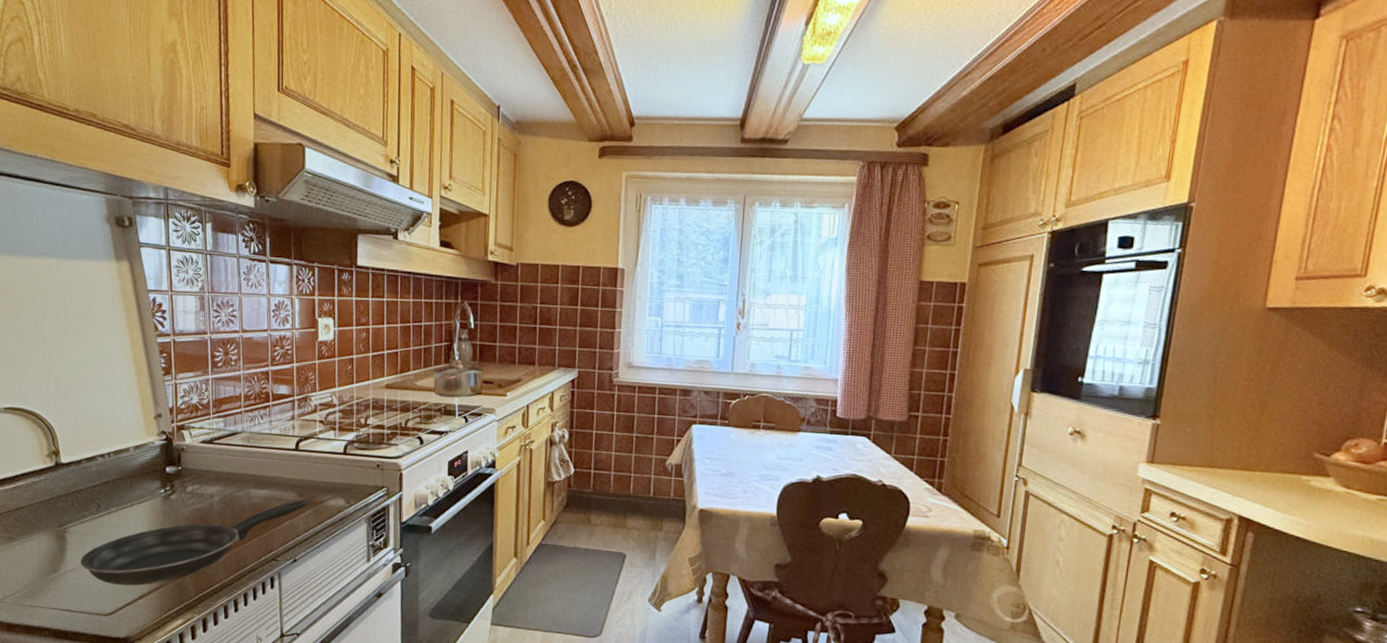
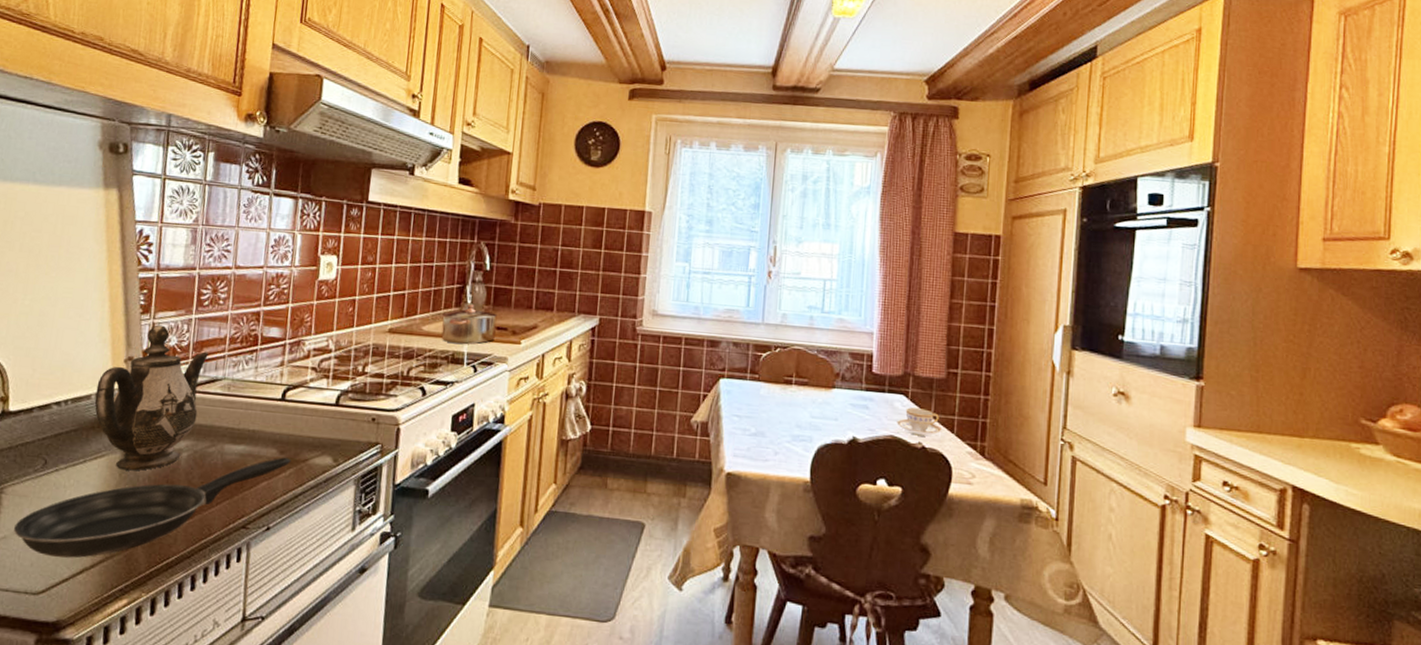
teapot: none [133,385,227,513] -> present [94,324,208,471]
teacup: none [859,448,902,475] -> present [897,407,942,437]

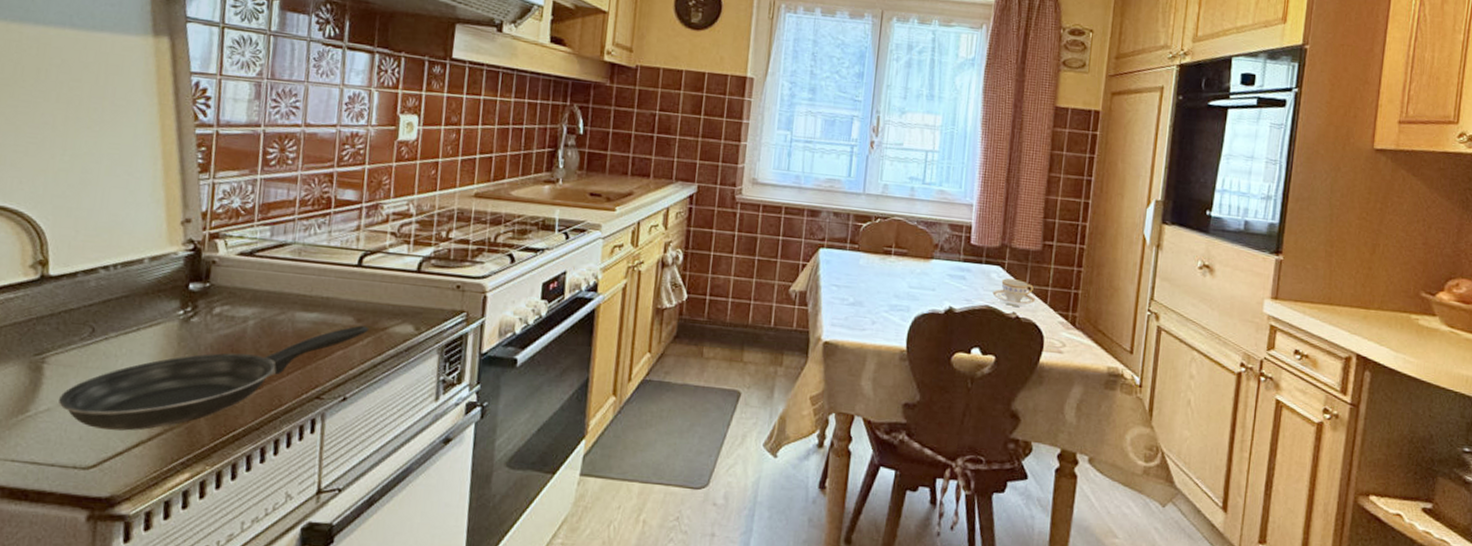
teapot: present [94,324,208,471] -> none [148,185,276,340]
cooking pot: present [441,304,497,344] -> none [531,169,591,211]

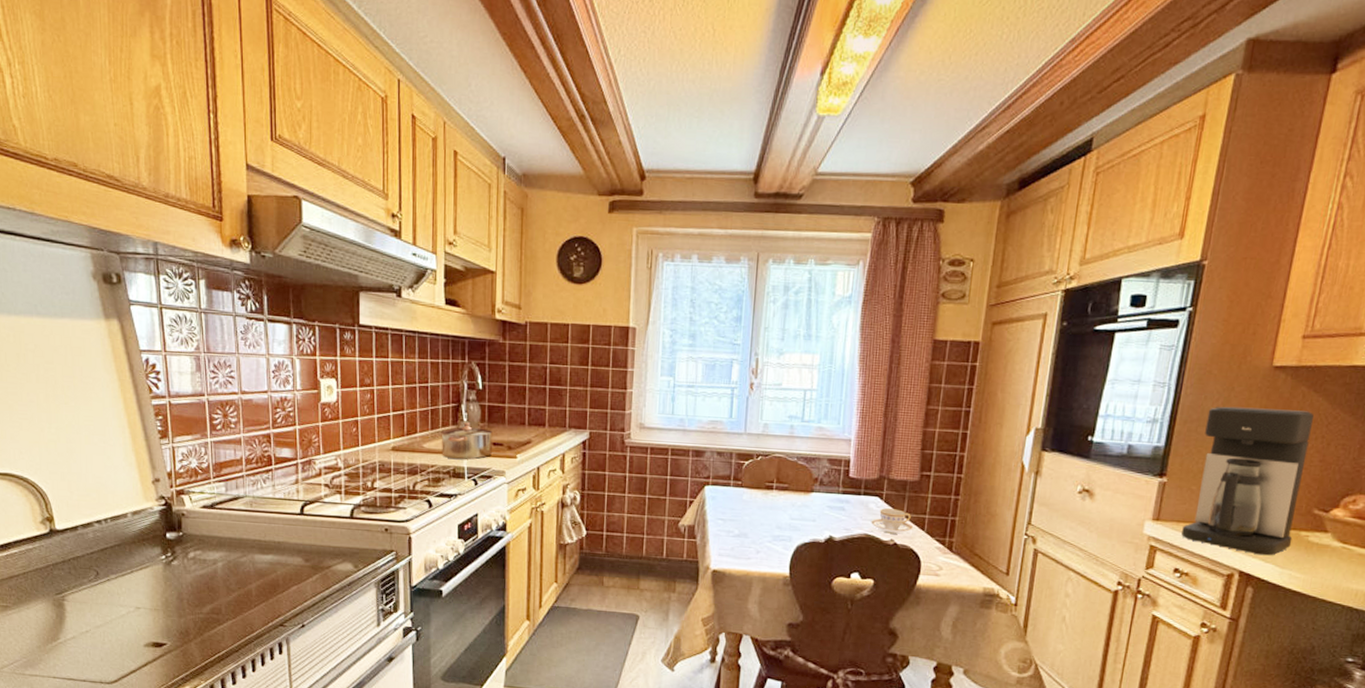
frying pan: present [59,325,370,431] -> none [81,564,316,654]
cooking pot: none [531,169,591,211] -> present [441,422,493,460]
coffee maker: none [1300,186,1414,339] -> present [1181,406,1314,556]

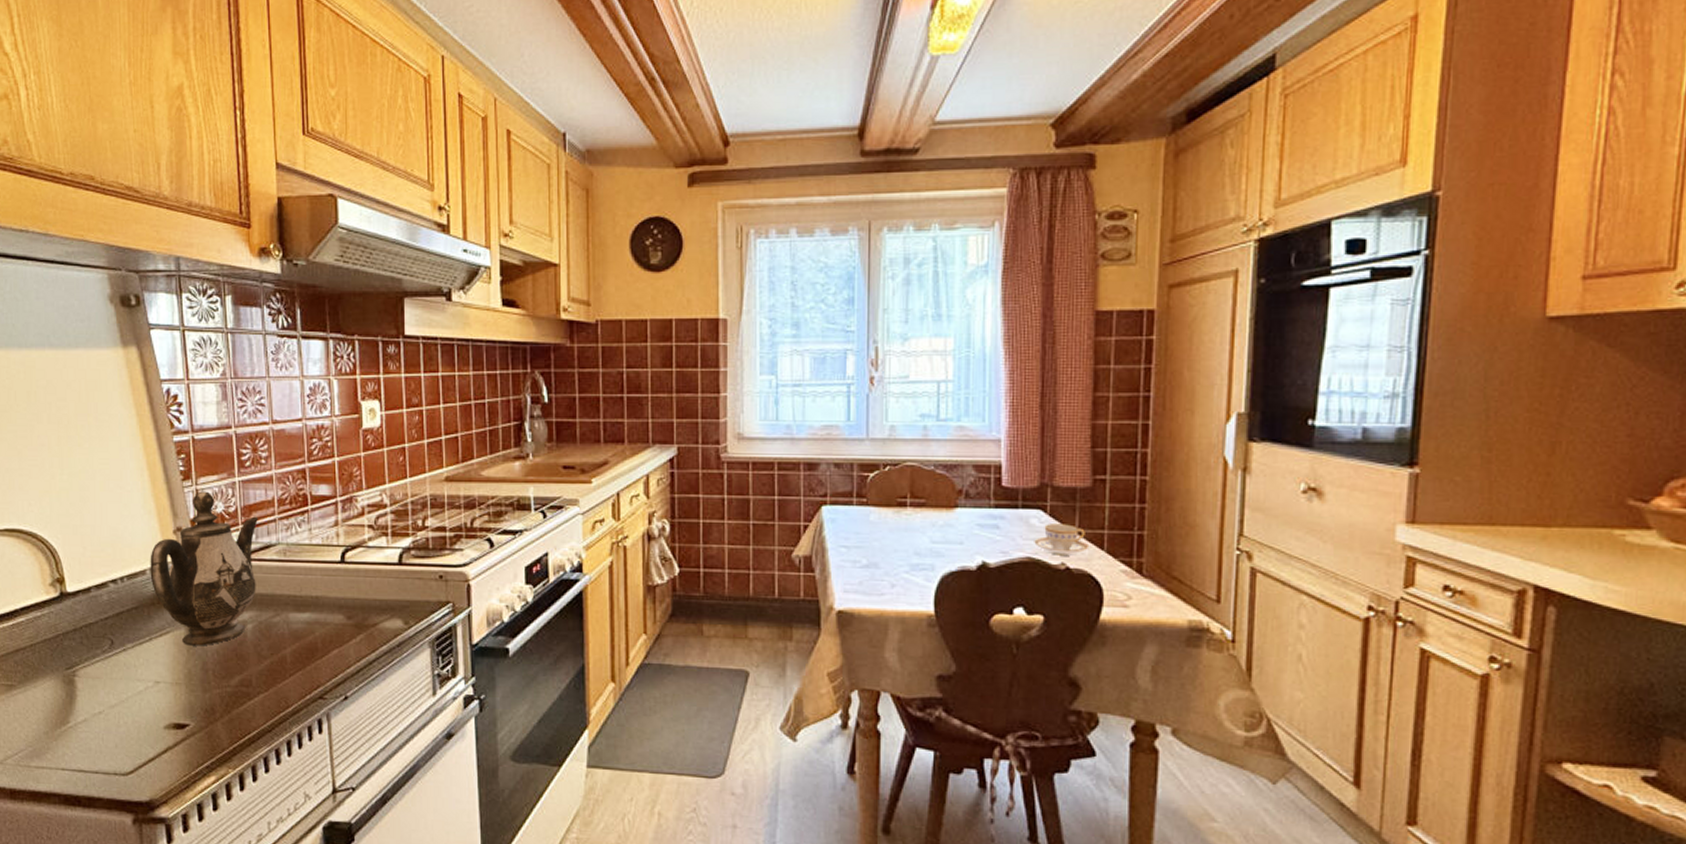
teapot: none [131,448,228,579] -> present [150,491,258,646]
cooking pot: present [441,422,493,460] -> none [502,443,562,487]
coffee maker: present [1181,406,1314,556] -> none [1448,371,1611,564]

